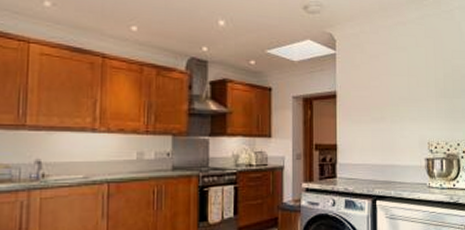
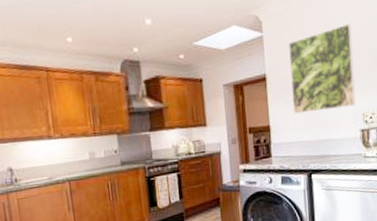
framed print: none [360,53,422,135] -> present [289,23,356,114]

